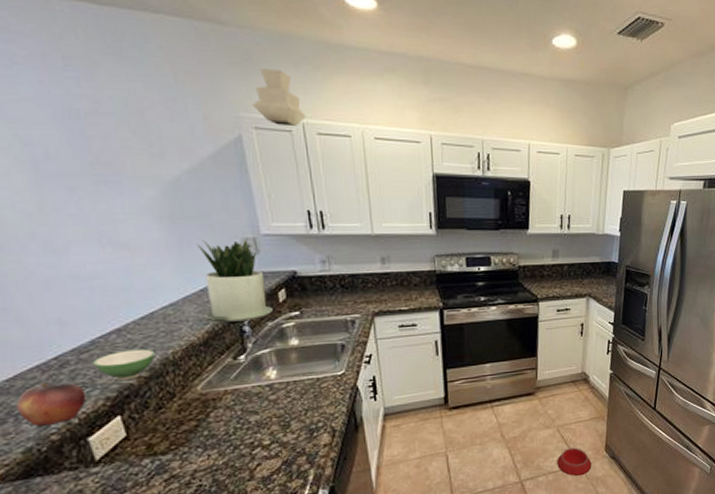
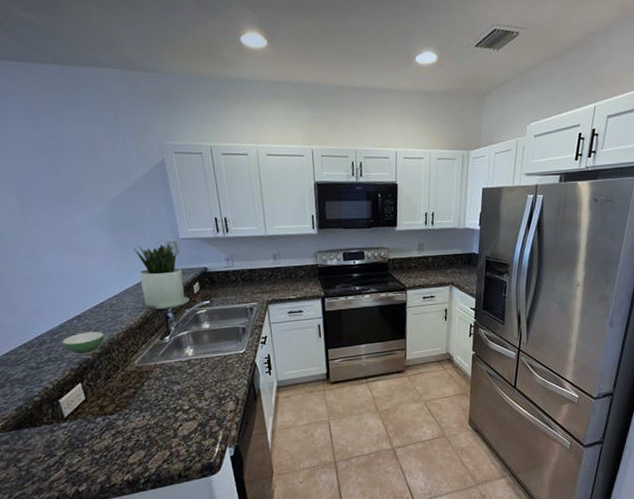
fruit: present [16,381,87,426] -> none [11,356,58,390]
vase: present [252,69,307,126] -> none [172,104,213,149]
pet bowl: present [557,447,592,476] -> none [425,420,457,446]

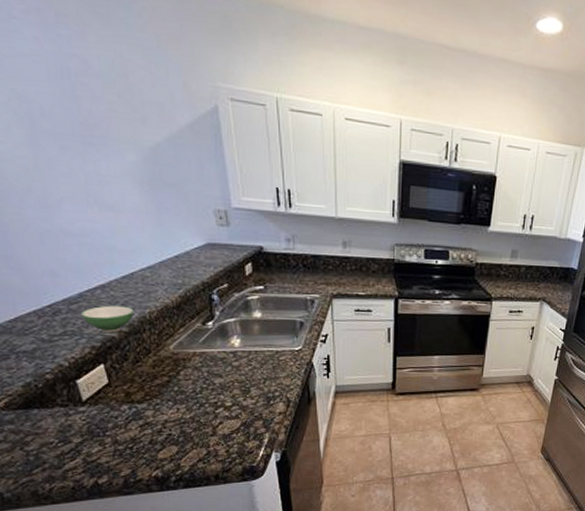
planter: present [133,243,190,310] -> none [173,209,239,290]

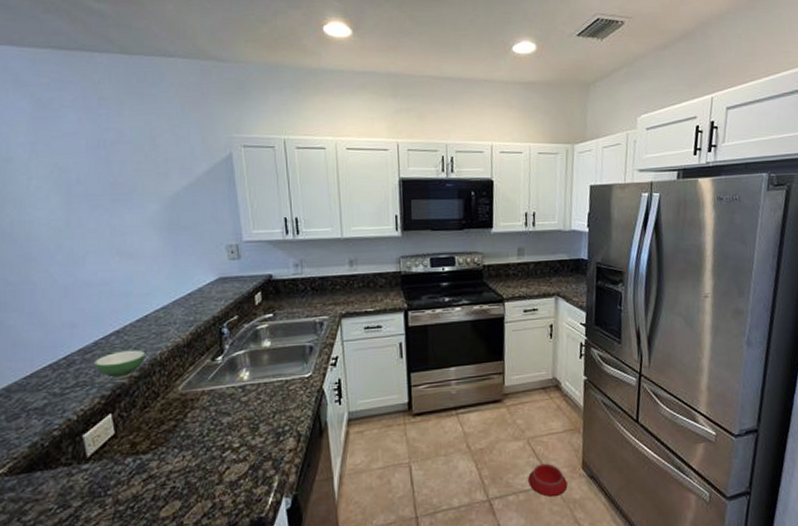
pet bowl: none [493,445,526,471] -> present [528,463,568,497]

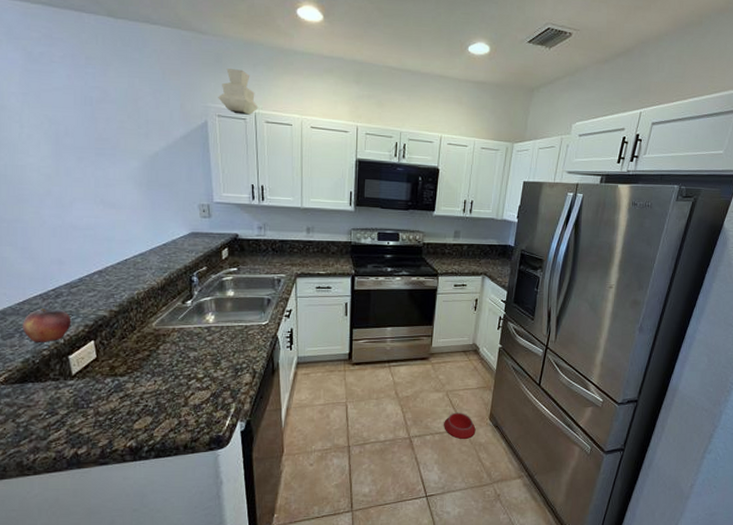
fruit: none [30,379,86,422] -> present [23,307,72,342]
bowl: present [93,349,146,380] -> none [78,288,125,313]
vase: none [243,95,288,143] -> present [218,69,259,115]

